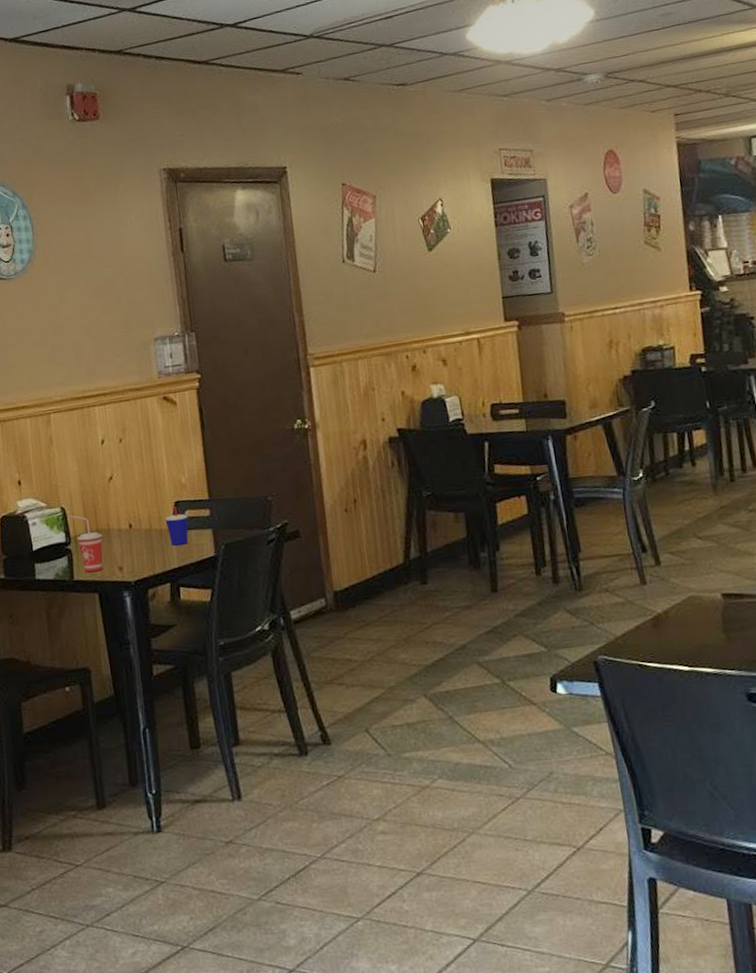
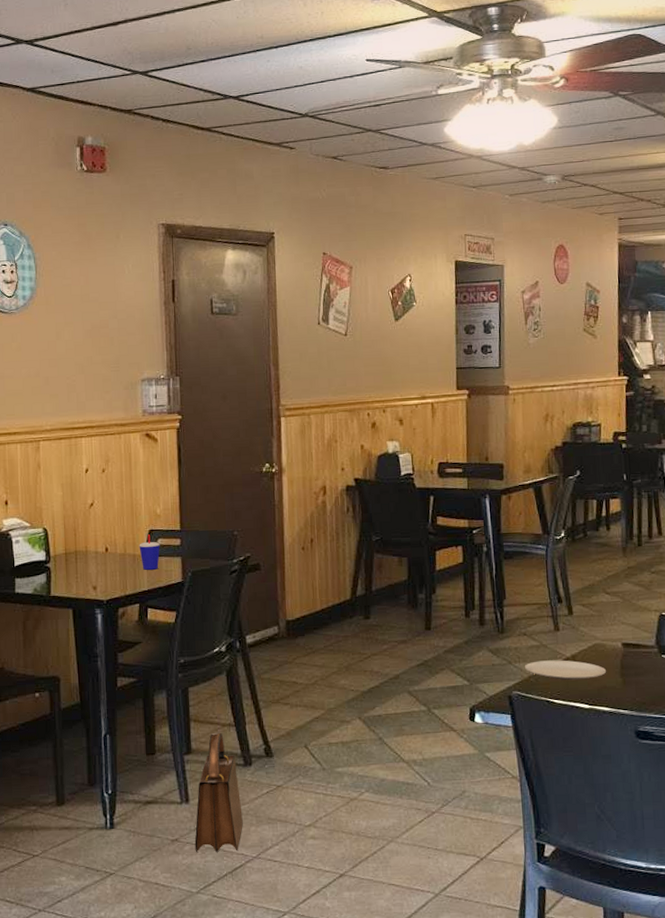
beverage cup: present [70,515,104,573] -> none [51,536,80,590]
handbag: none [250,721,304,855] -> present [194,733,243,853]
plate: none [609,617,707,640] -> present [524,660,607,681]

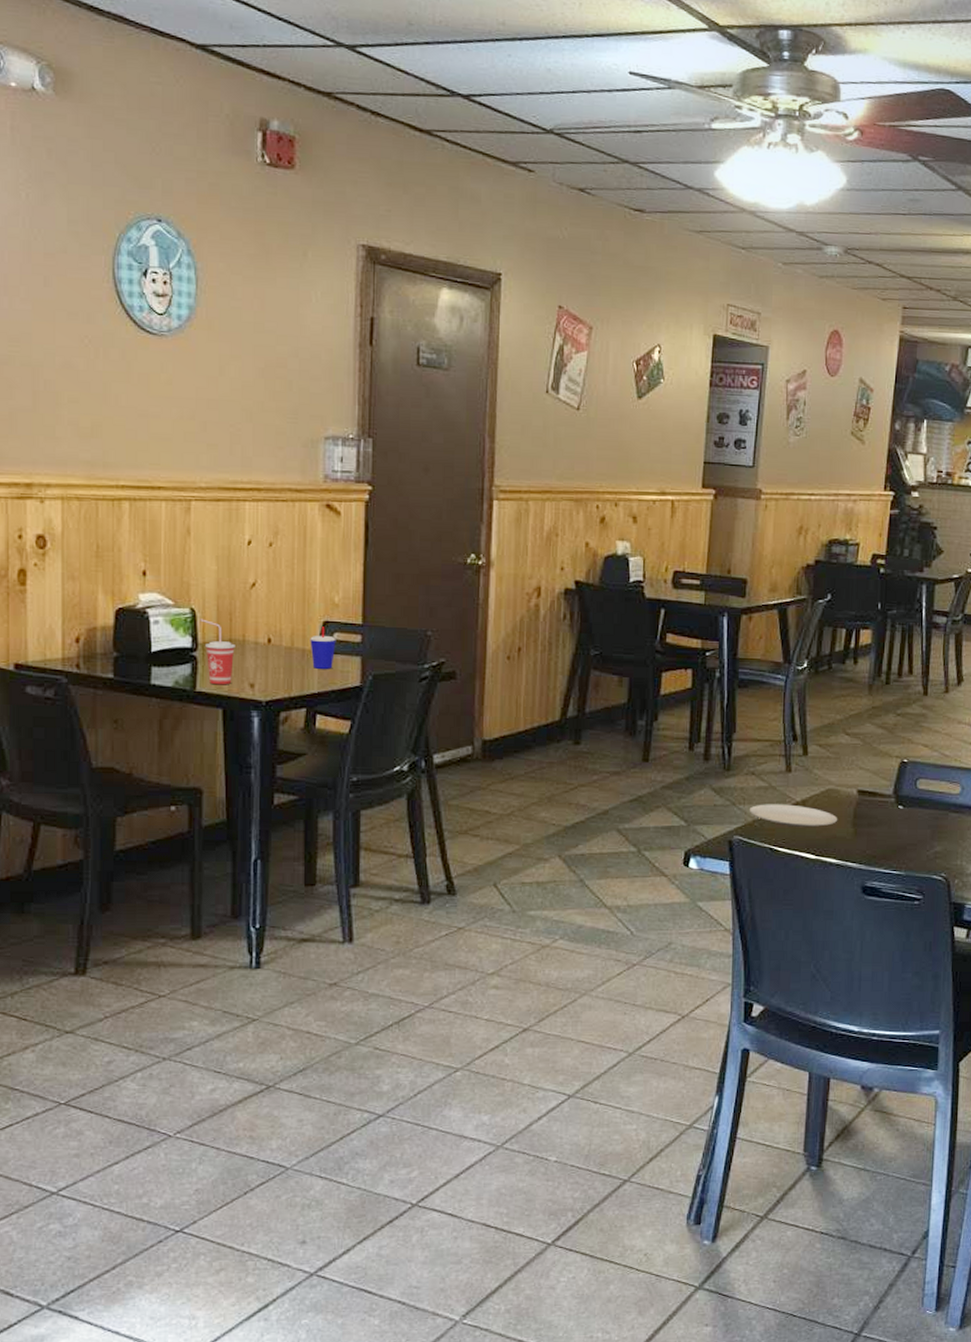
beverage cup: none [51,536,80,590] -> present [200,619,235,685]
handbag: present [194,733,243,853] -> none [356,865,416,999]

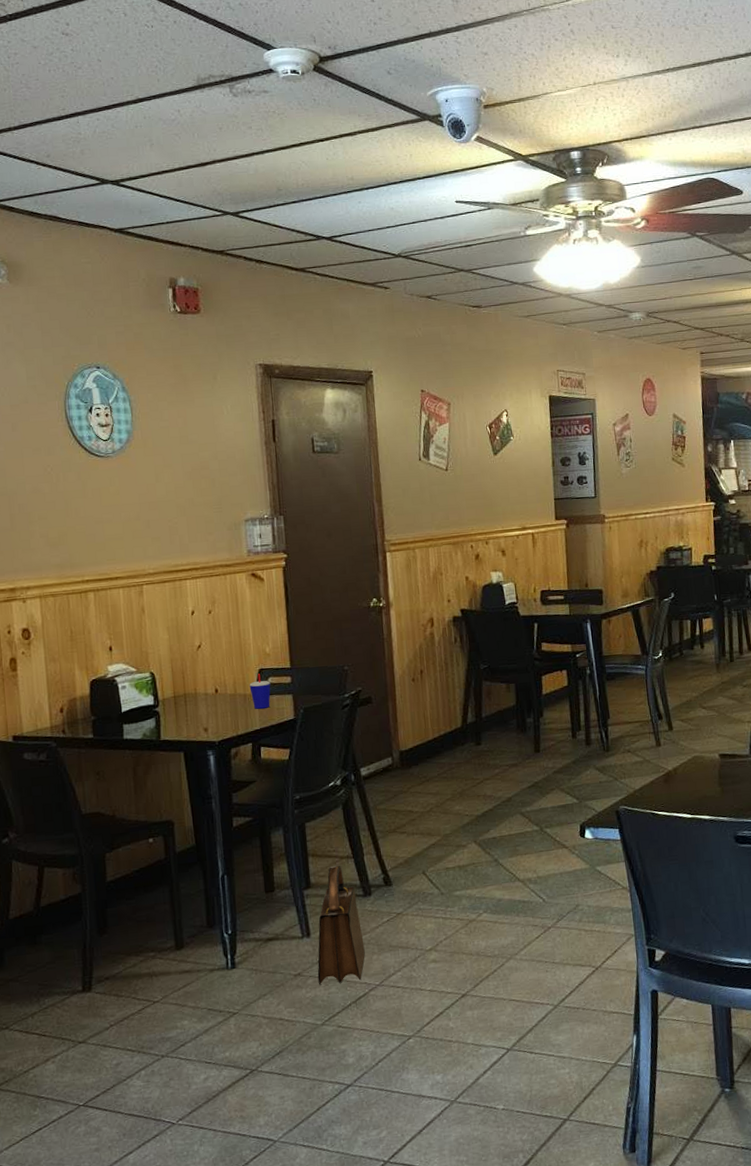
beverage cup: present [200,619,235,685] -> none [159,680,189,733]
handbag: none [356,865,416,999] -> present [317,866,365,985]
plate: present [749,804,838,828] -> none [629,773,706,793]

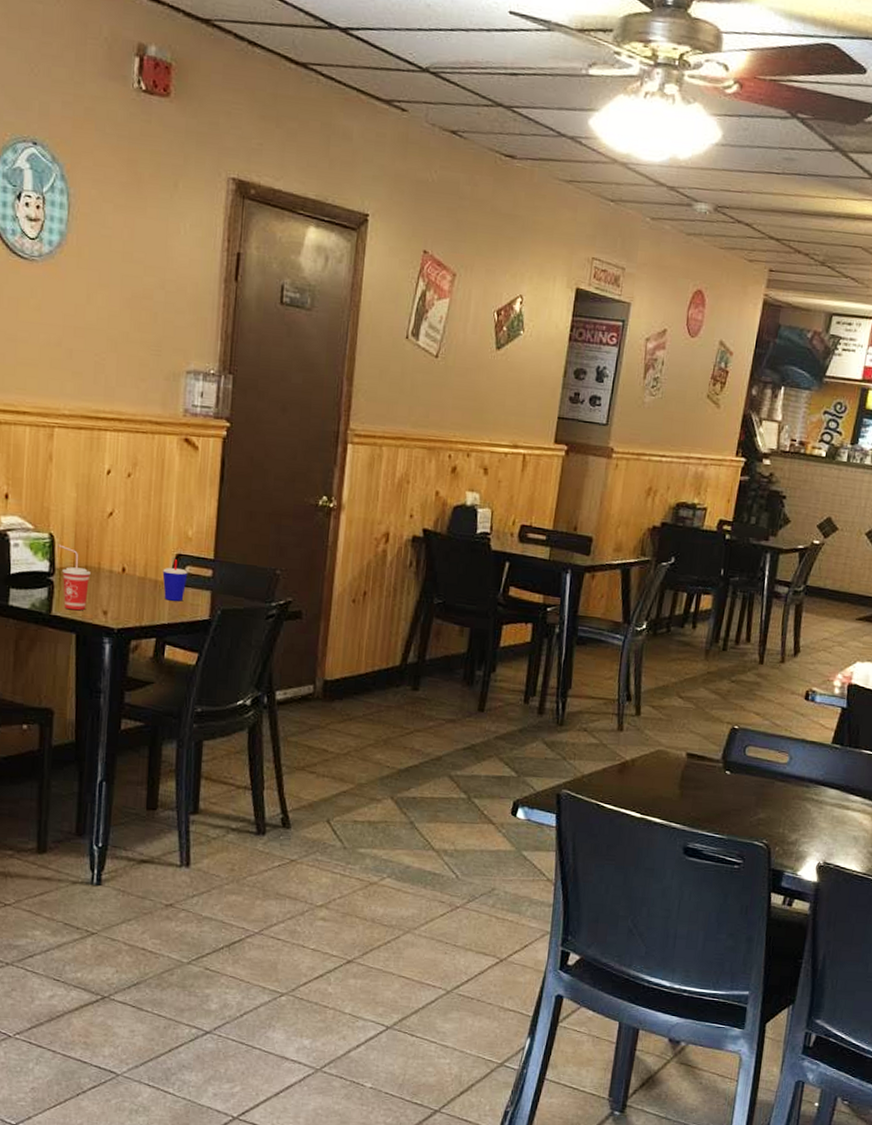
beverage cup: none [159,680,189,733] -> present [58,544,91,611]
handbag: present [317,866,365,985] -> none [191,795,249,925]

